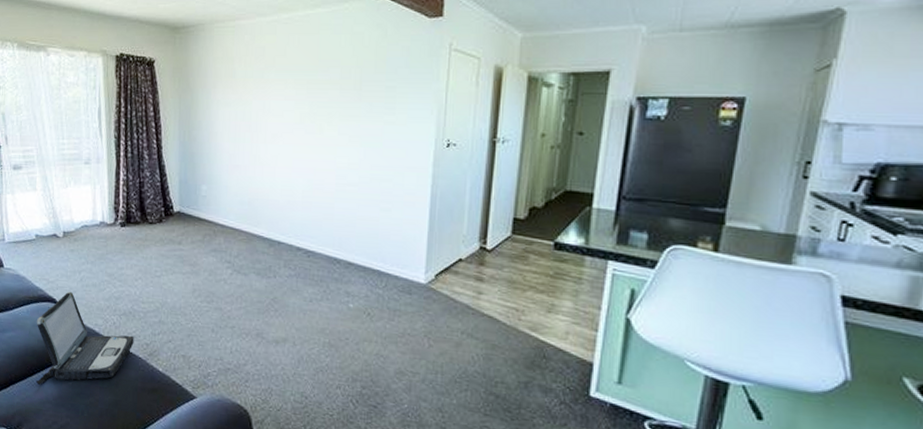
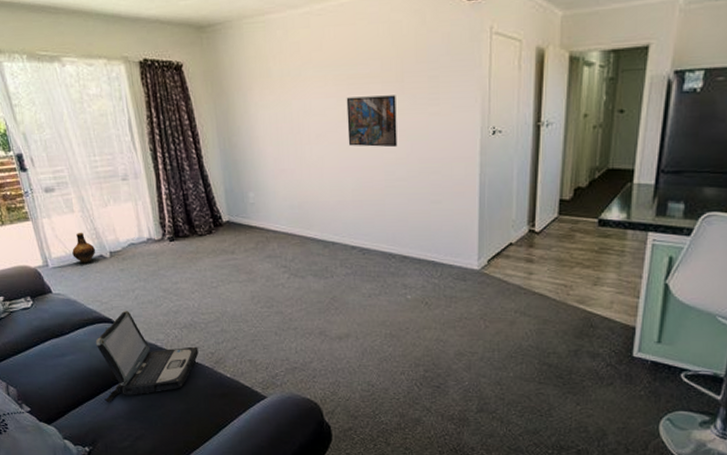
ceramic jug: none [28,210,51,241] -> present [72,232,96,264]
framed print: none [302,101,353,153] -> present [346,95,398,148]

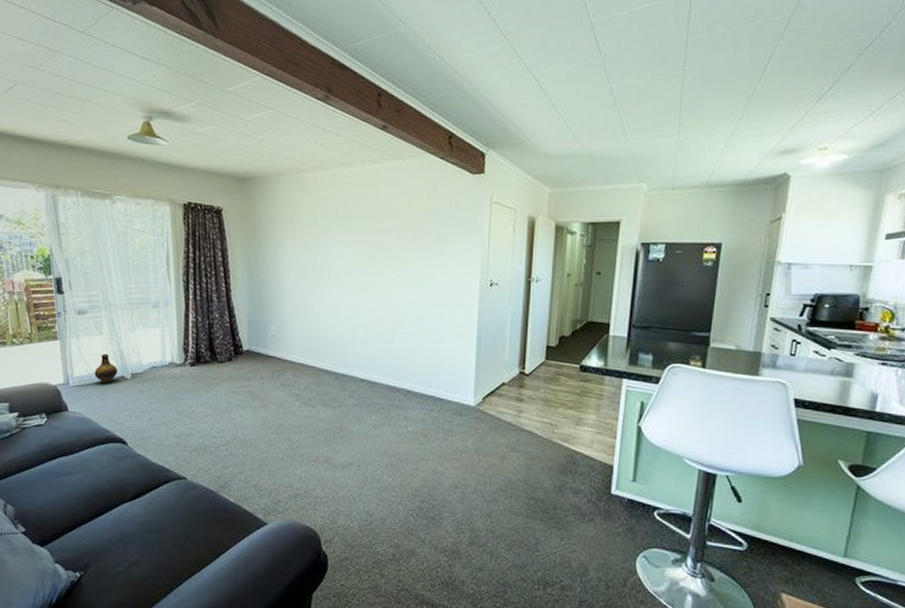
laptop: present [95,310,199,402] -> none [103,431,205,525]
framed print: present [346,95,398,148] -> none [364,247,408,292]

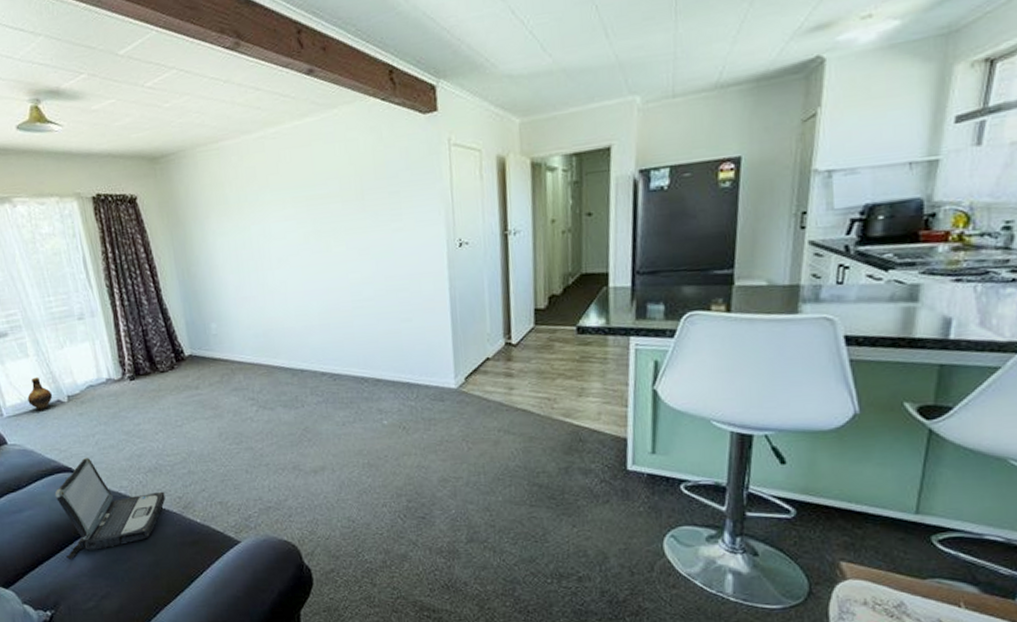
laptop: none [103,431,205,525] -> present [54,457,166,559]

